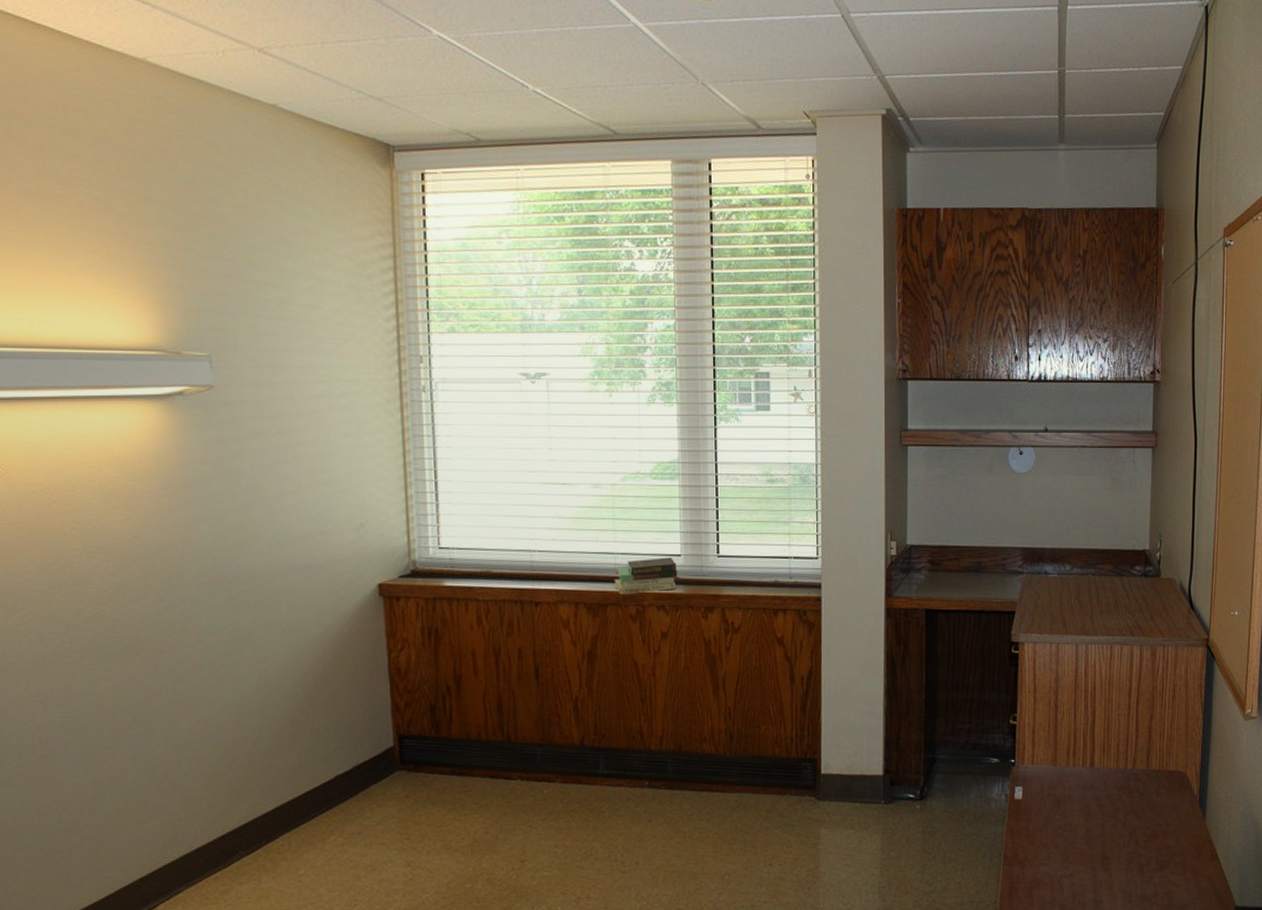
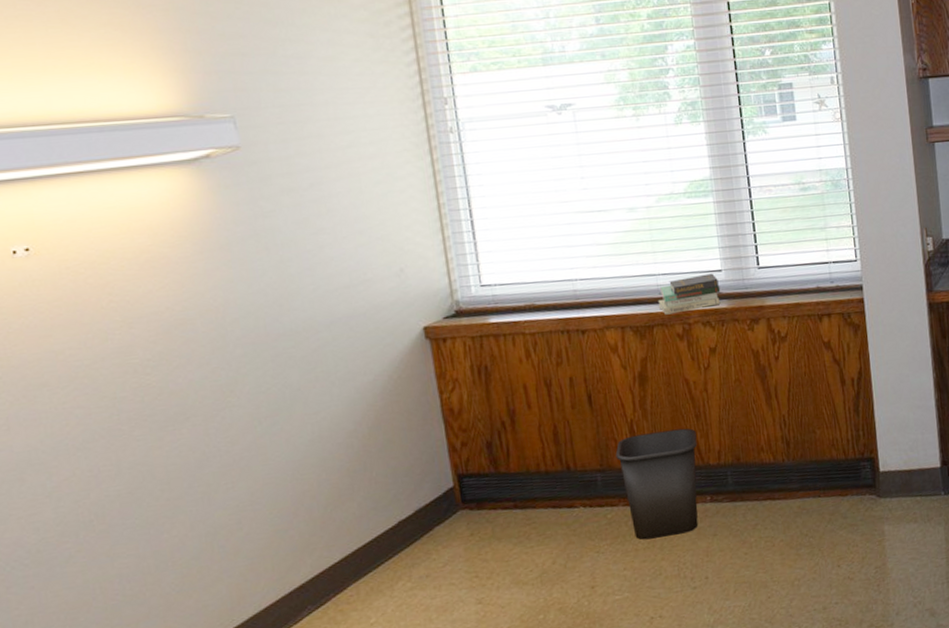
waste bin: none [557,710,640,819] -> present [615,428,698,540]

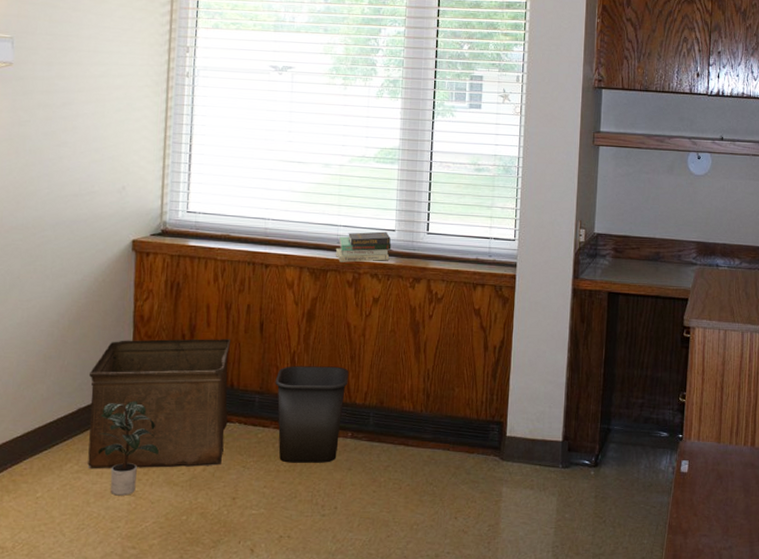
storage bin: none [403,418,573,583] -> present [87,338,231,468]
potted plant: none [425,502,500,607] -> present [97,401,159,496]

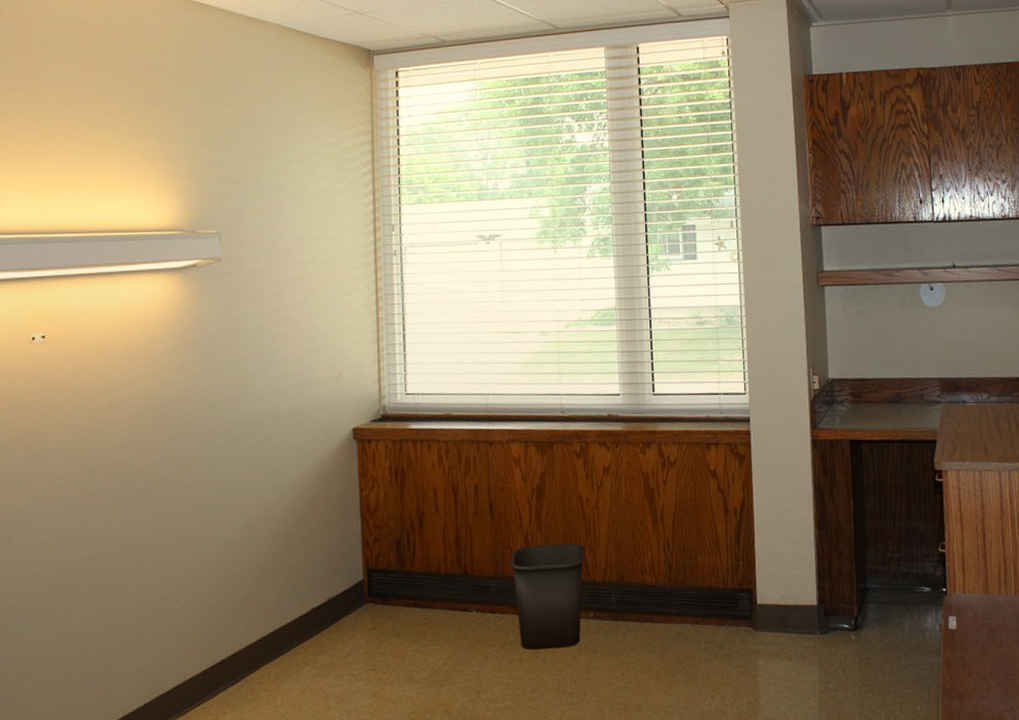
storage bin: present [87,338,231,468] -> none [319,523,465,671]
potted plant: present [97,401,159,496] -> none [334,596,397,698]
books: present [335,231,392,263] -> none [559,397,618,433]

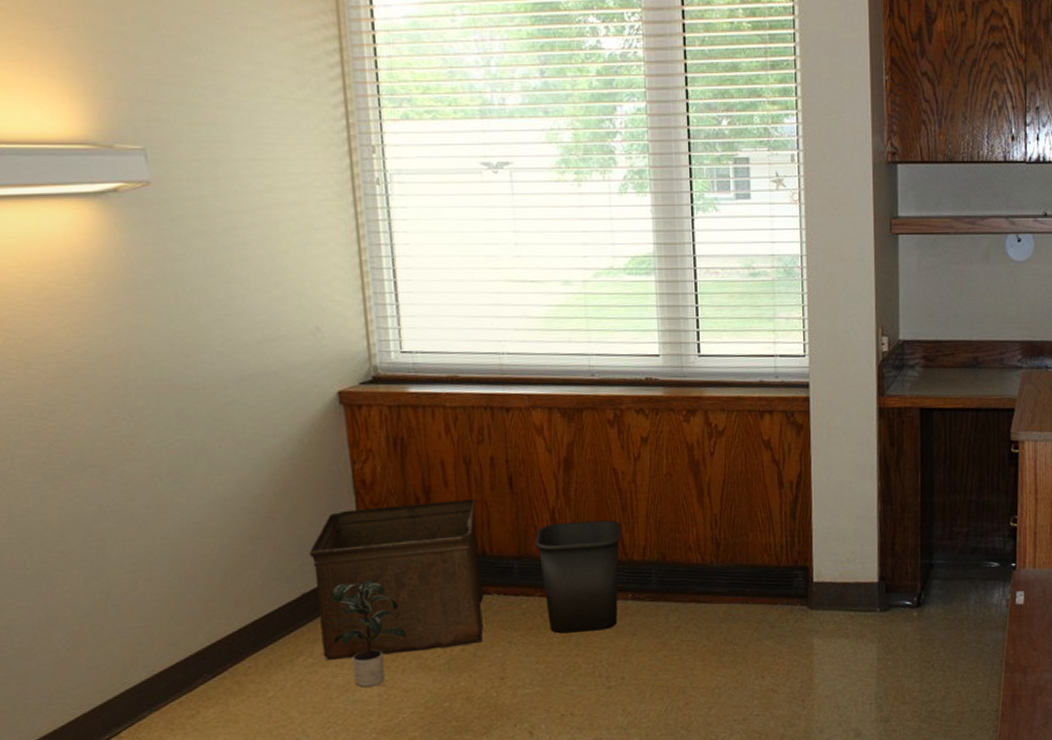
storage bin: none [319,523,465,671] -> present [308,499,484,660]
potted plant: none [334,596,397,698] -> present [330,579,406,688]

